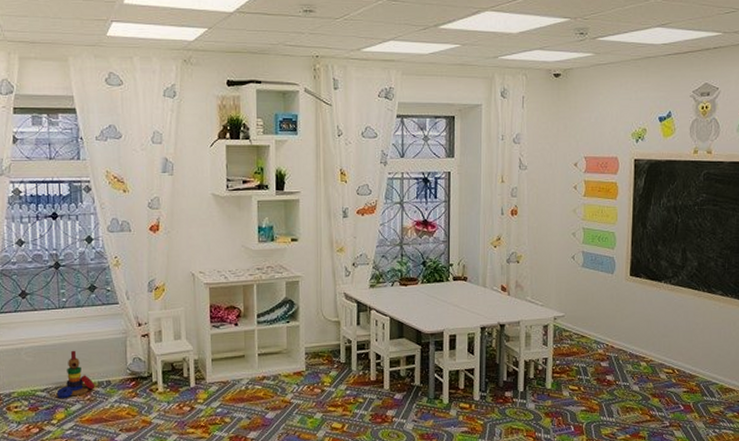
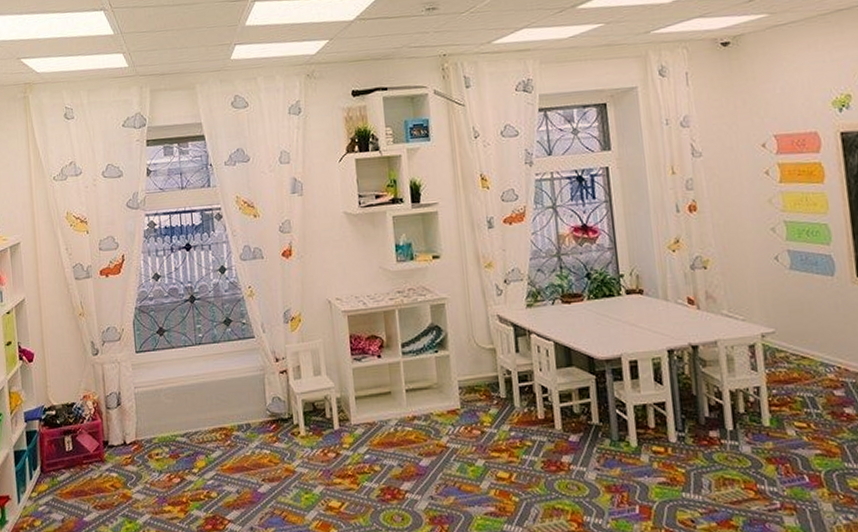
stacking toy: present [56,350,95,399] -> none [196,390,235,445]

